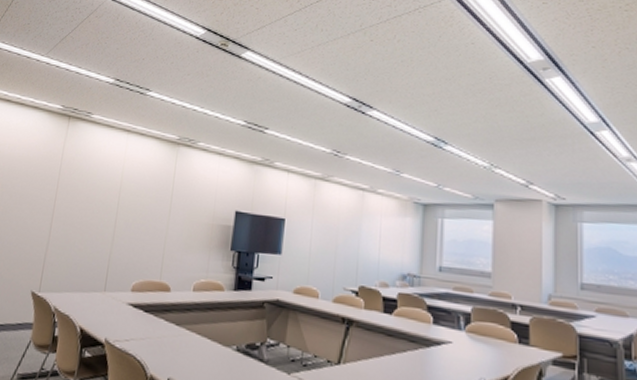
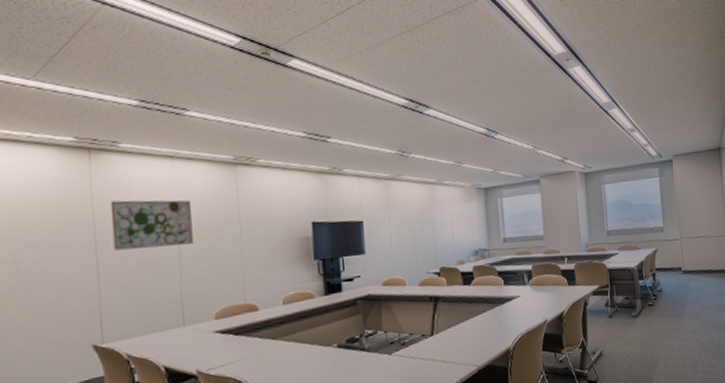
wall art: none [67,164,136,214] -> present [110,200,193,251]

